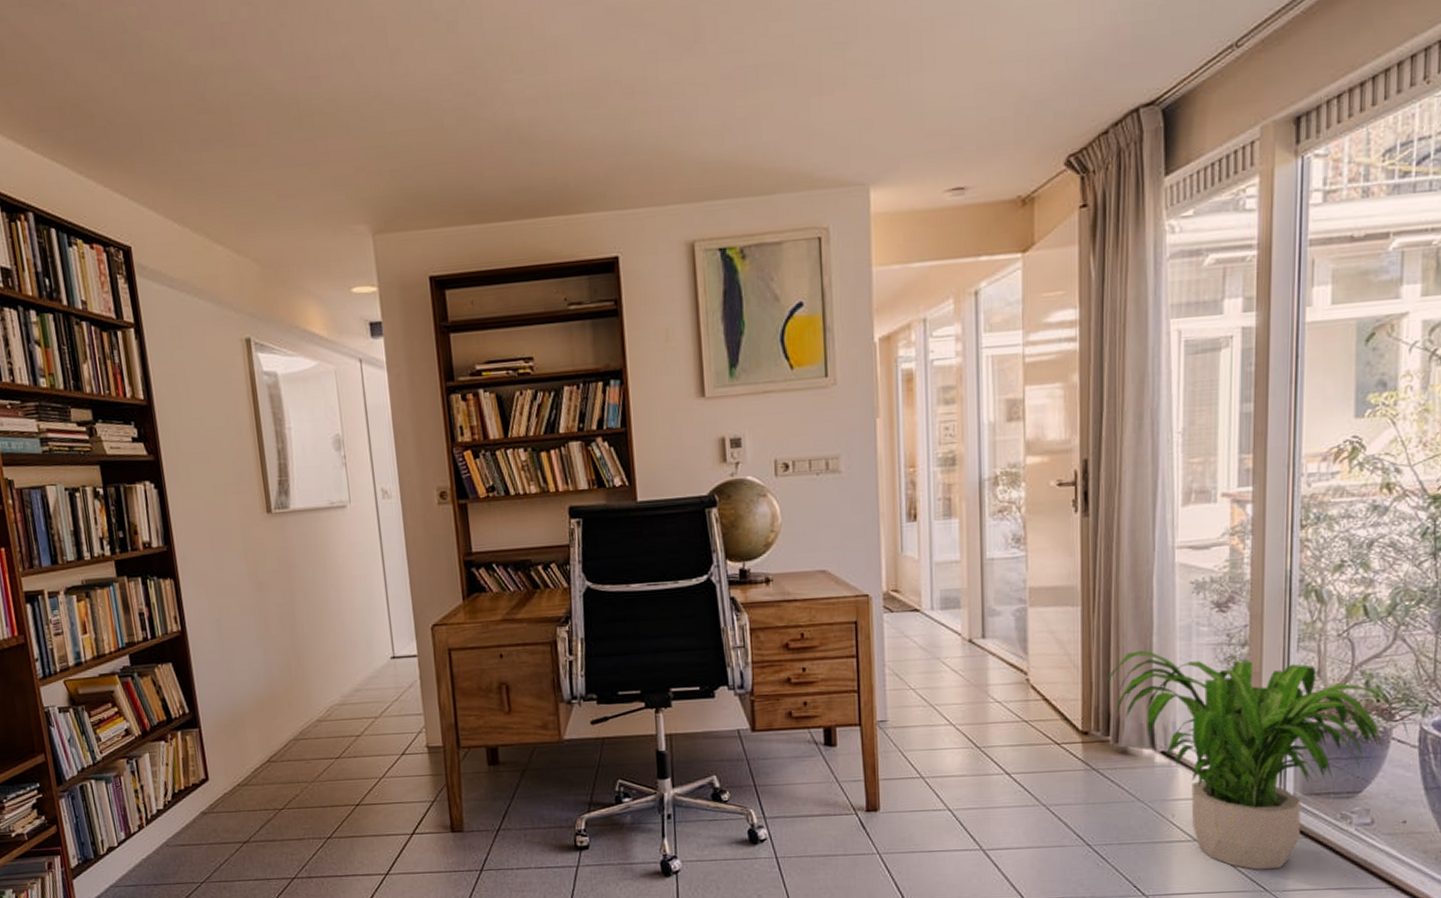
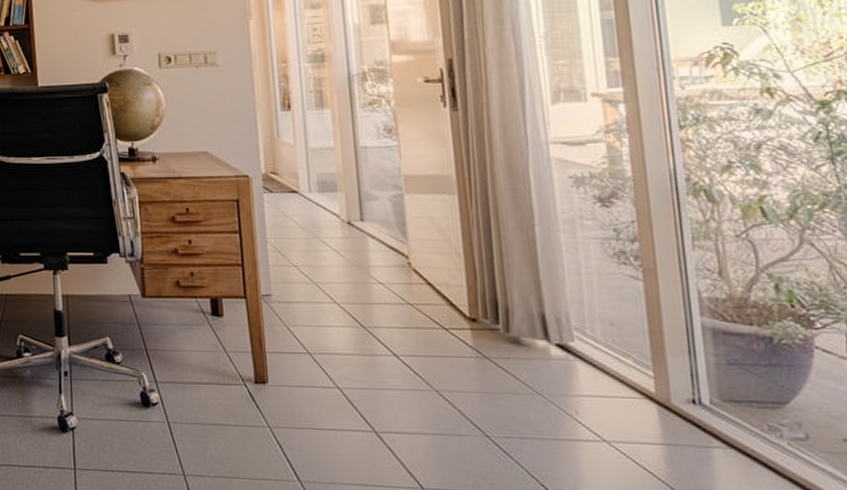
potted plant: present [1105,650,1409,870] -> none [490,241,835,481]

